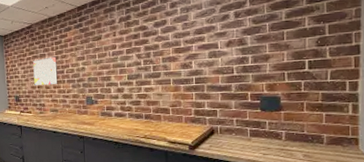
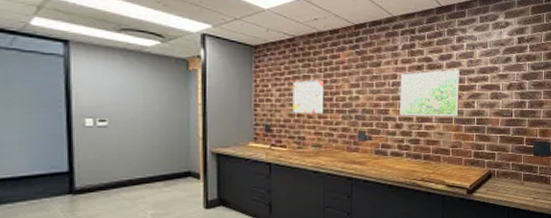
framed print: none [119,33,177,81] -> present [400,69,460,117]

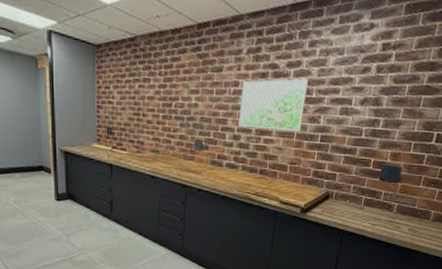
wall art: present [293,79,325,113] -> none [133,83,164,119]

